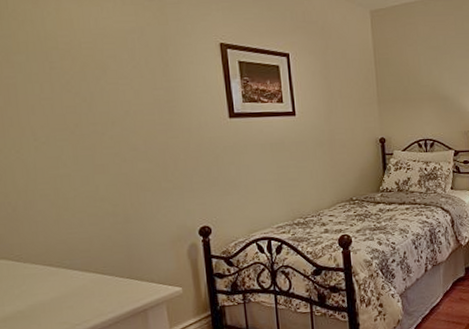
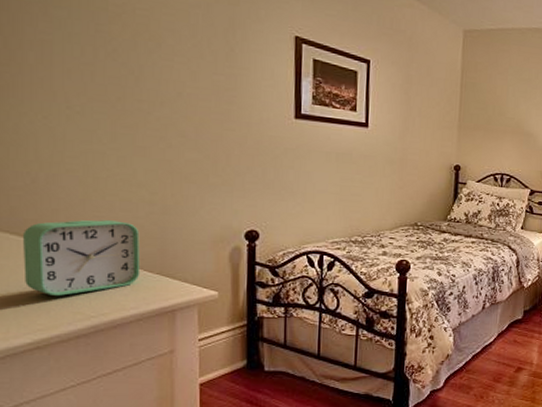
alarm clock: none [10,234,113,311] -> present [22,220,141,297]

